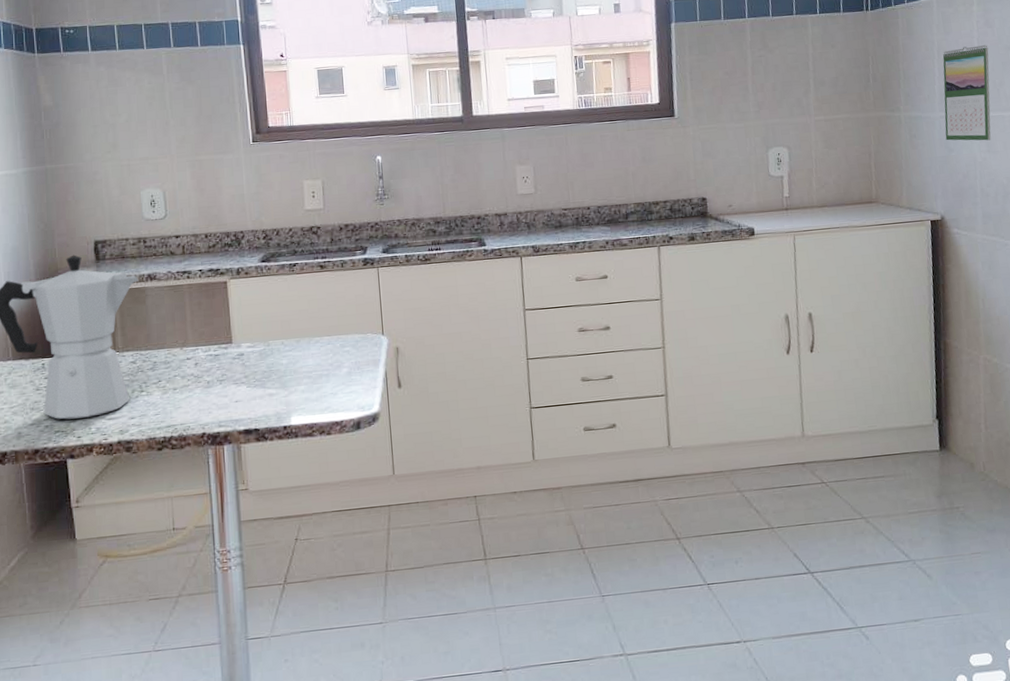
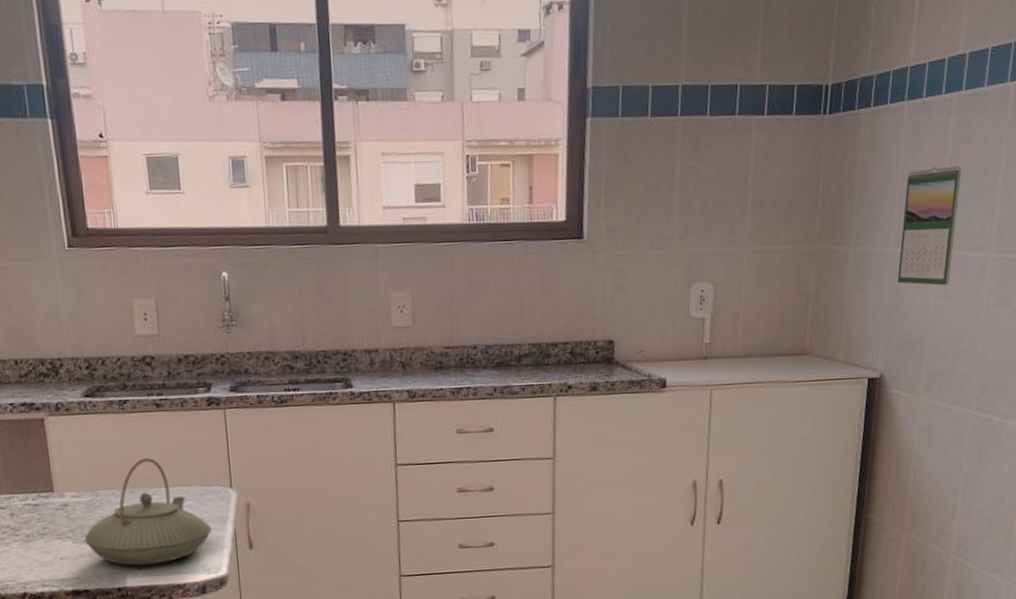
teapot: none [257,311,366,406] -> present [84,458,212,566]

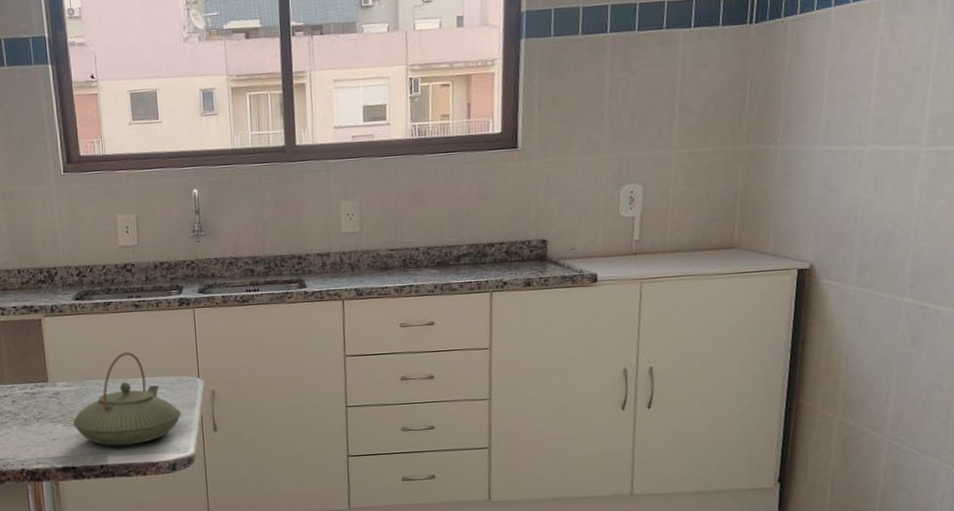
calendar: present [897,166,962,286] -> none [826,65,891,180]

